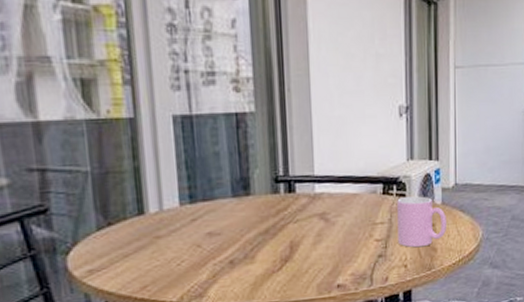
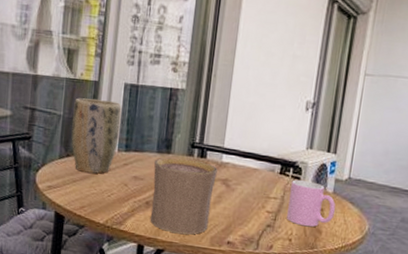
plant pot: none [104,141,179,242] -> present [71,98,122,174]
cup: none [232,197,312,291] -> present [150,157,217,235]

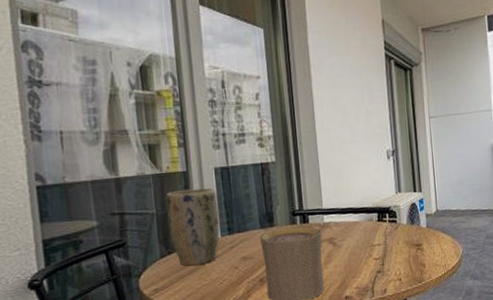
cup: present [287,180,336,227] -> none [390,221,432,264]

